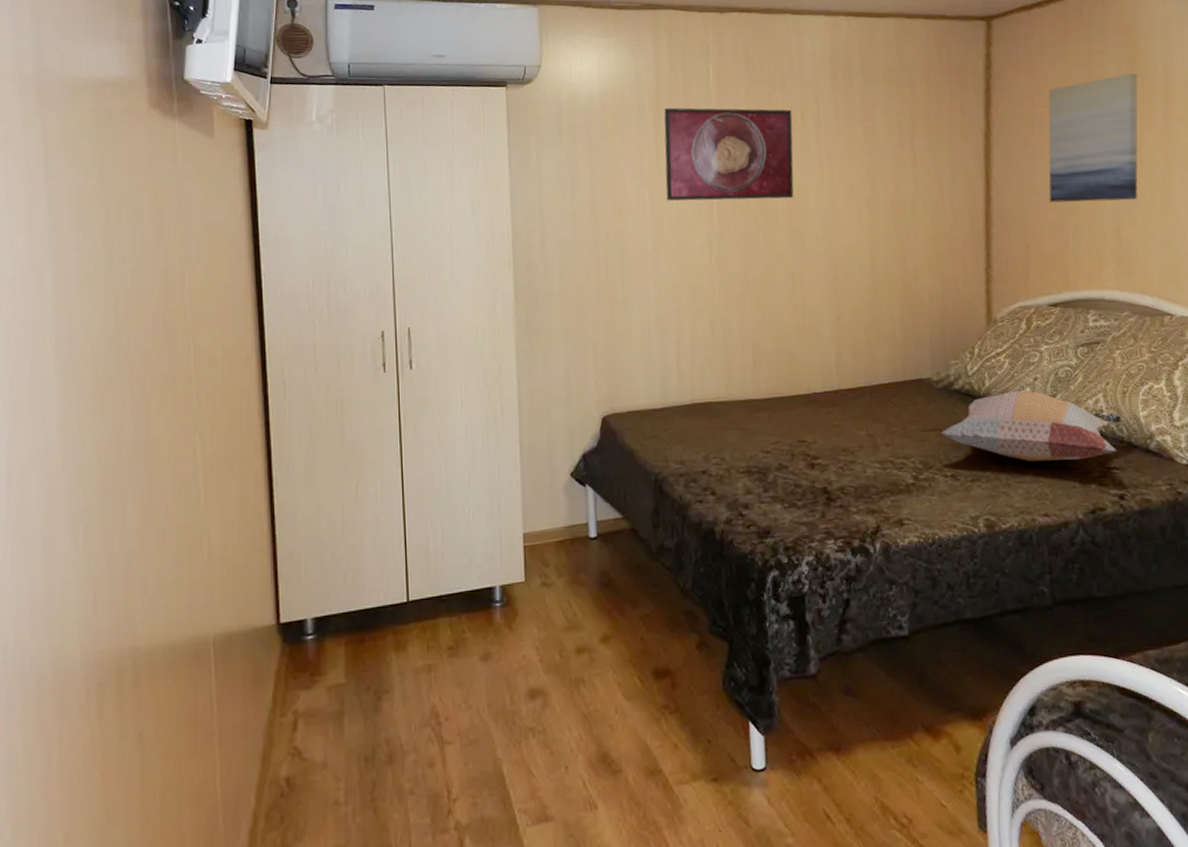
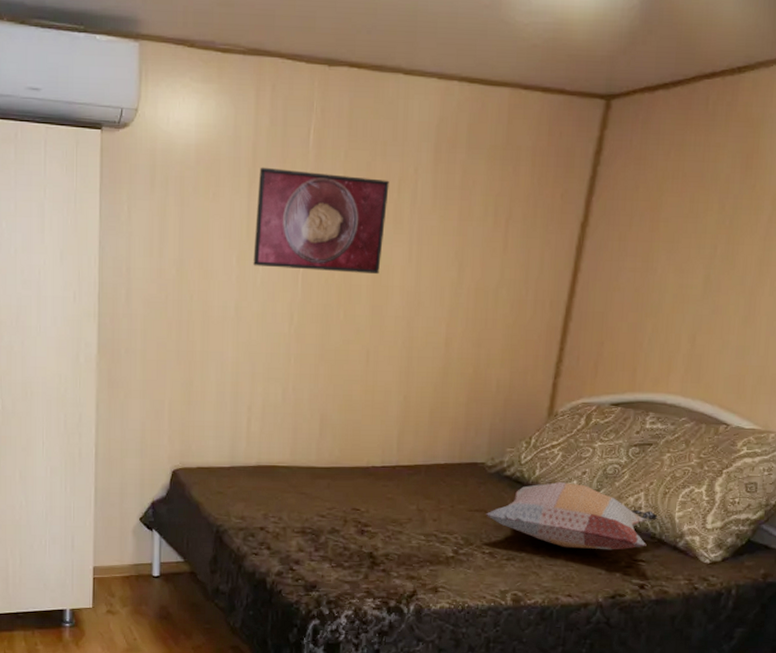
wall art: present [1048,73,1138,203] -> none [633,172,751,307]

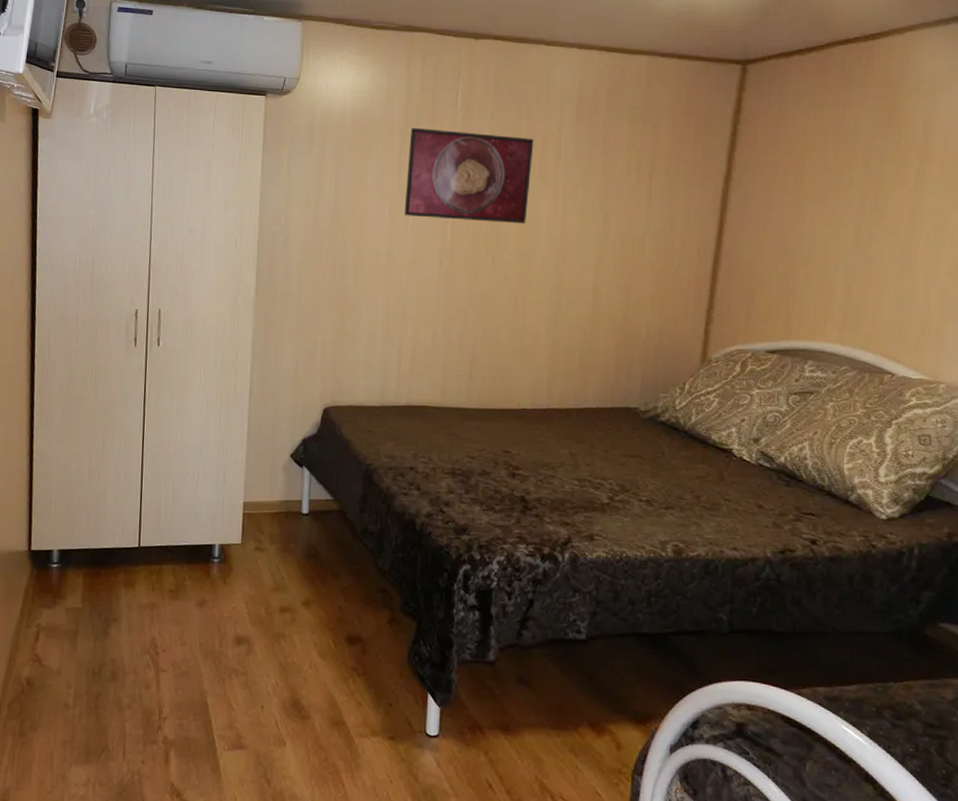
decorative pillow: present [485,482,658,550] -> none [641,429,825,502]

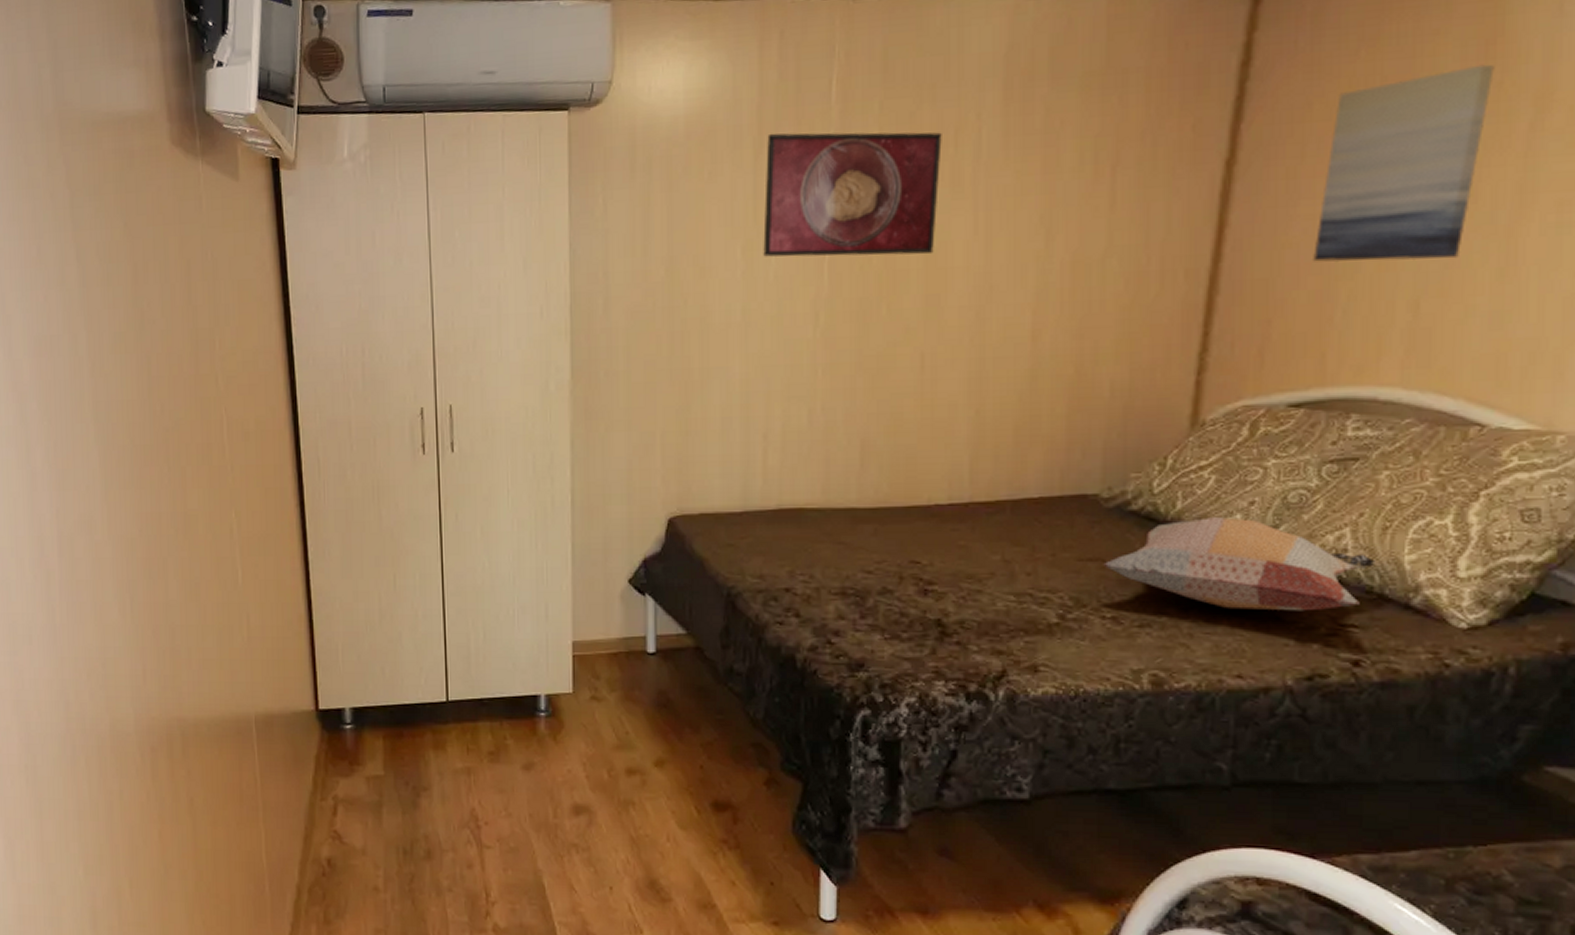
decorative pillow: none [641,429,825,502] -> present [1103,517,1376,611]
wall art: none [782,129,894,257] -> present [1313,64,1494,263]

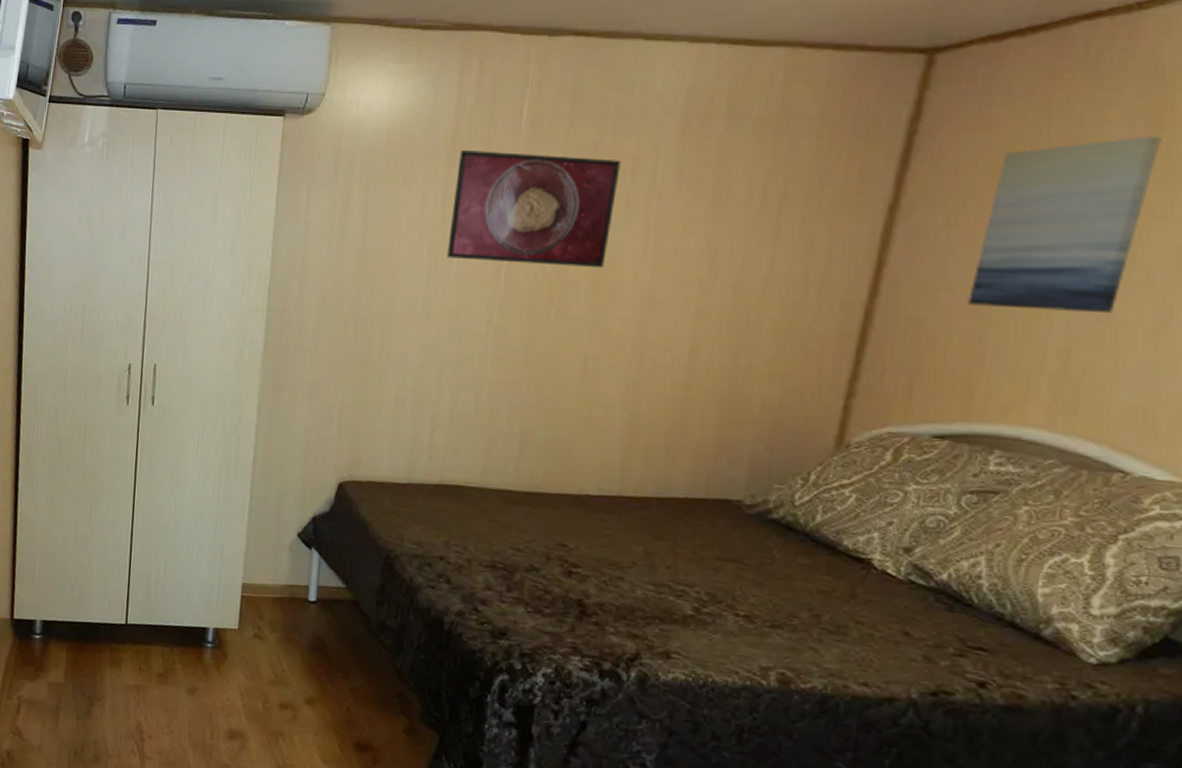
decorative pillow: present [1103,517,1376,611] -> none [741,532,1009,631]

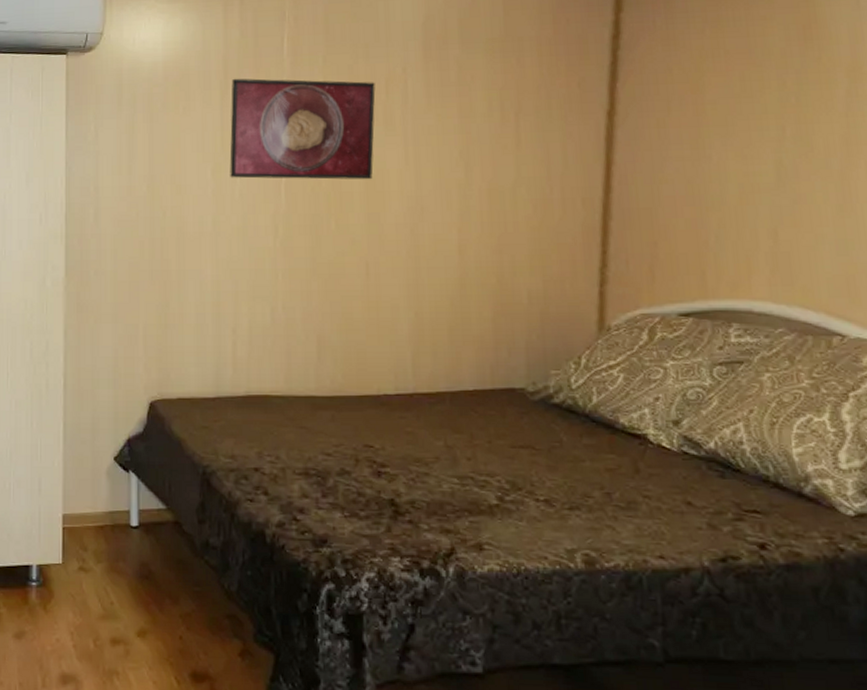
wall art: present [968,135,1162,314] -> none [686,43,813,197]

